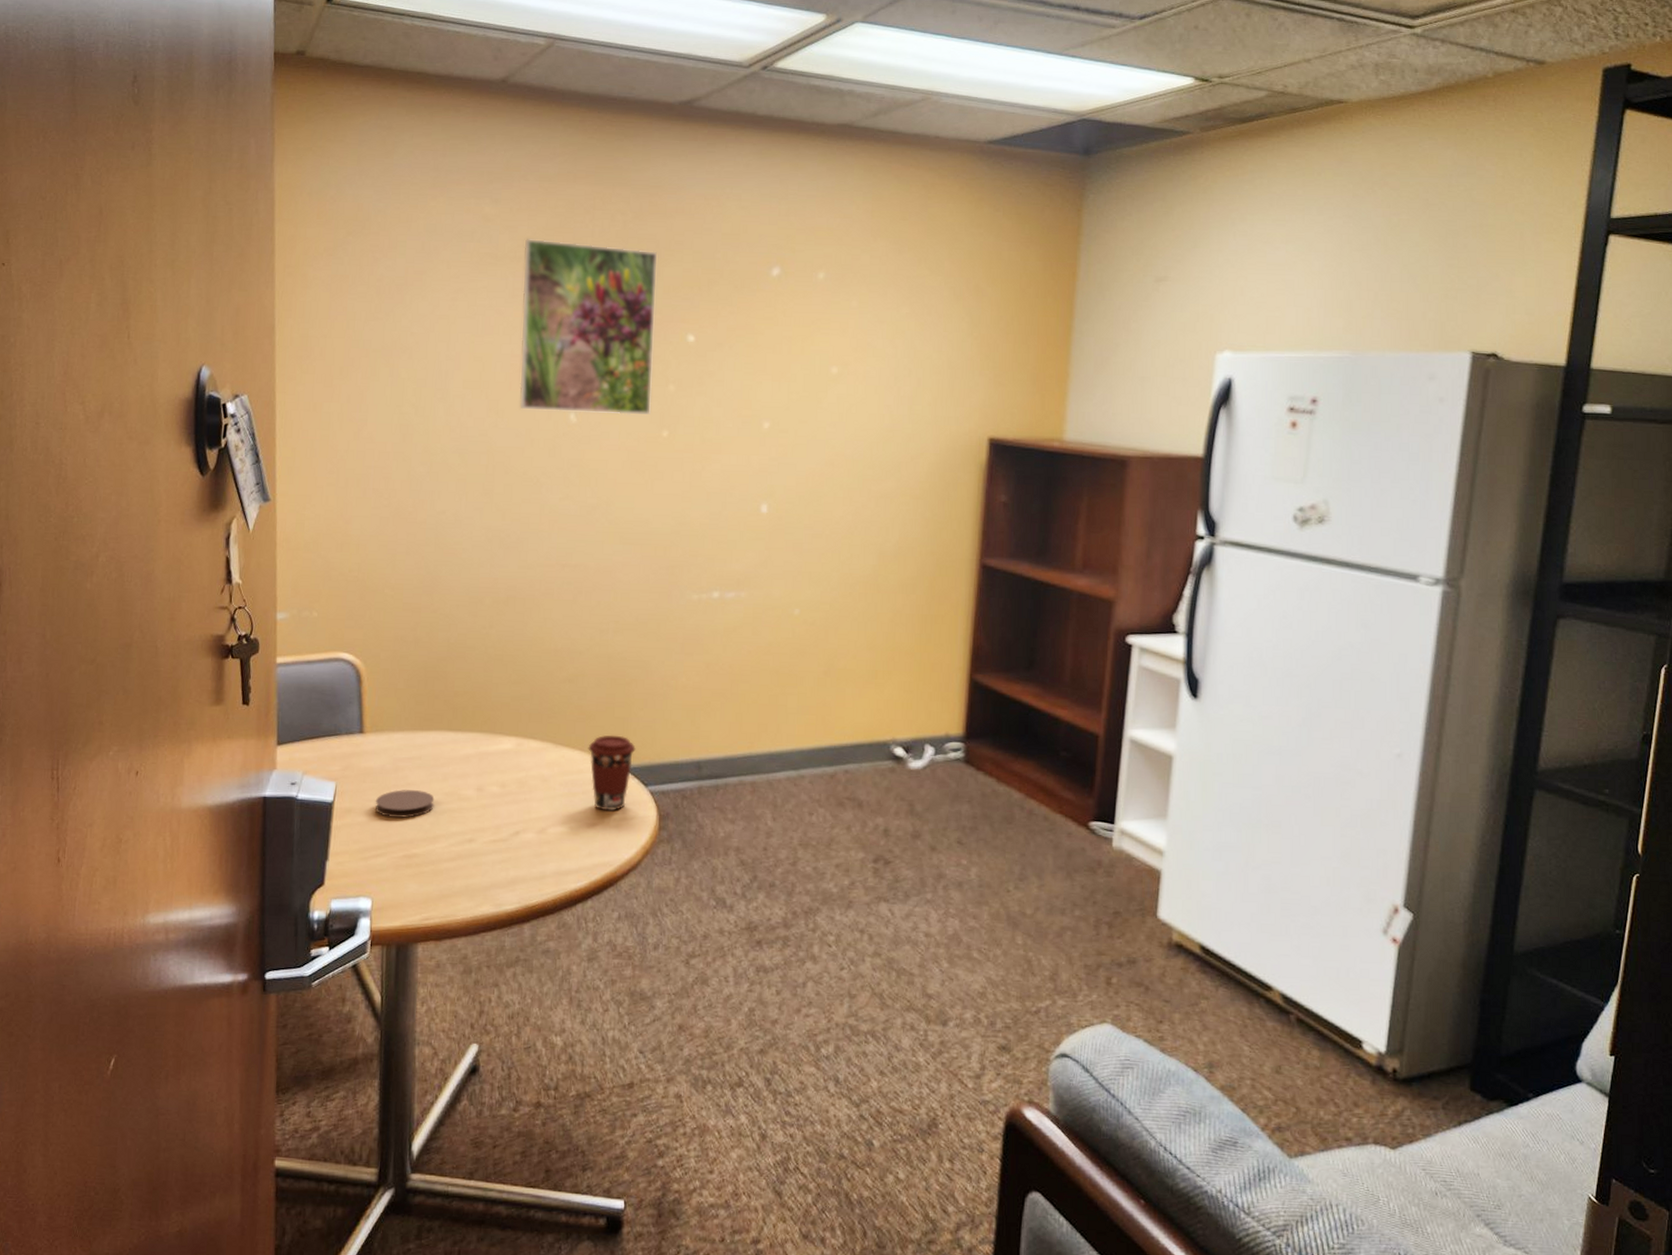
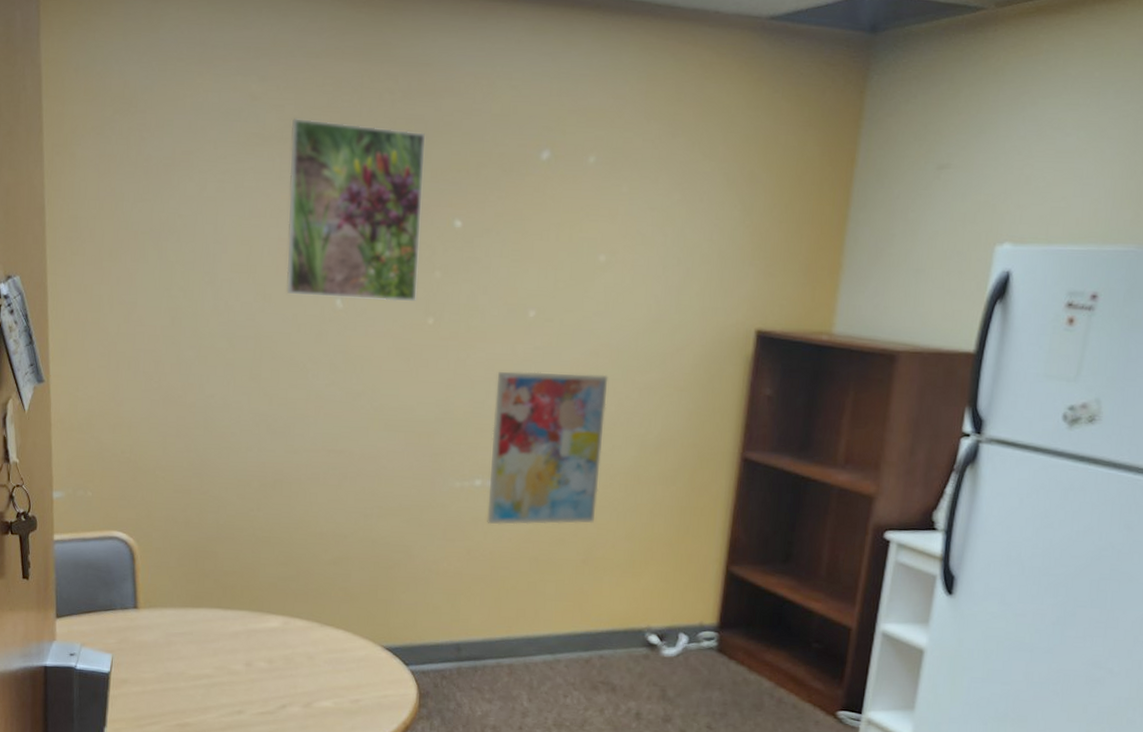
coaster: present [375,790,435,818] -> none [149,663,206,690]
coffee cup: present [588,735,636,811] -> none [351,616,398,689]
wall art: none [726,482,844,638] -> present [487,371,608,525]

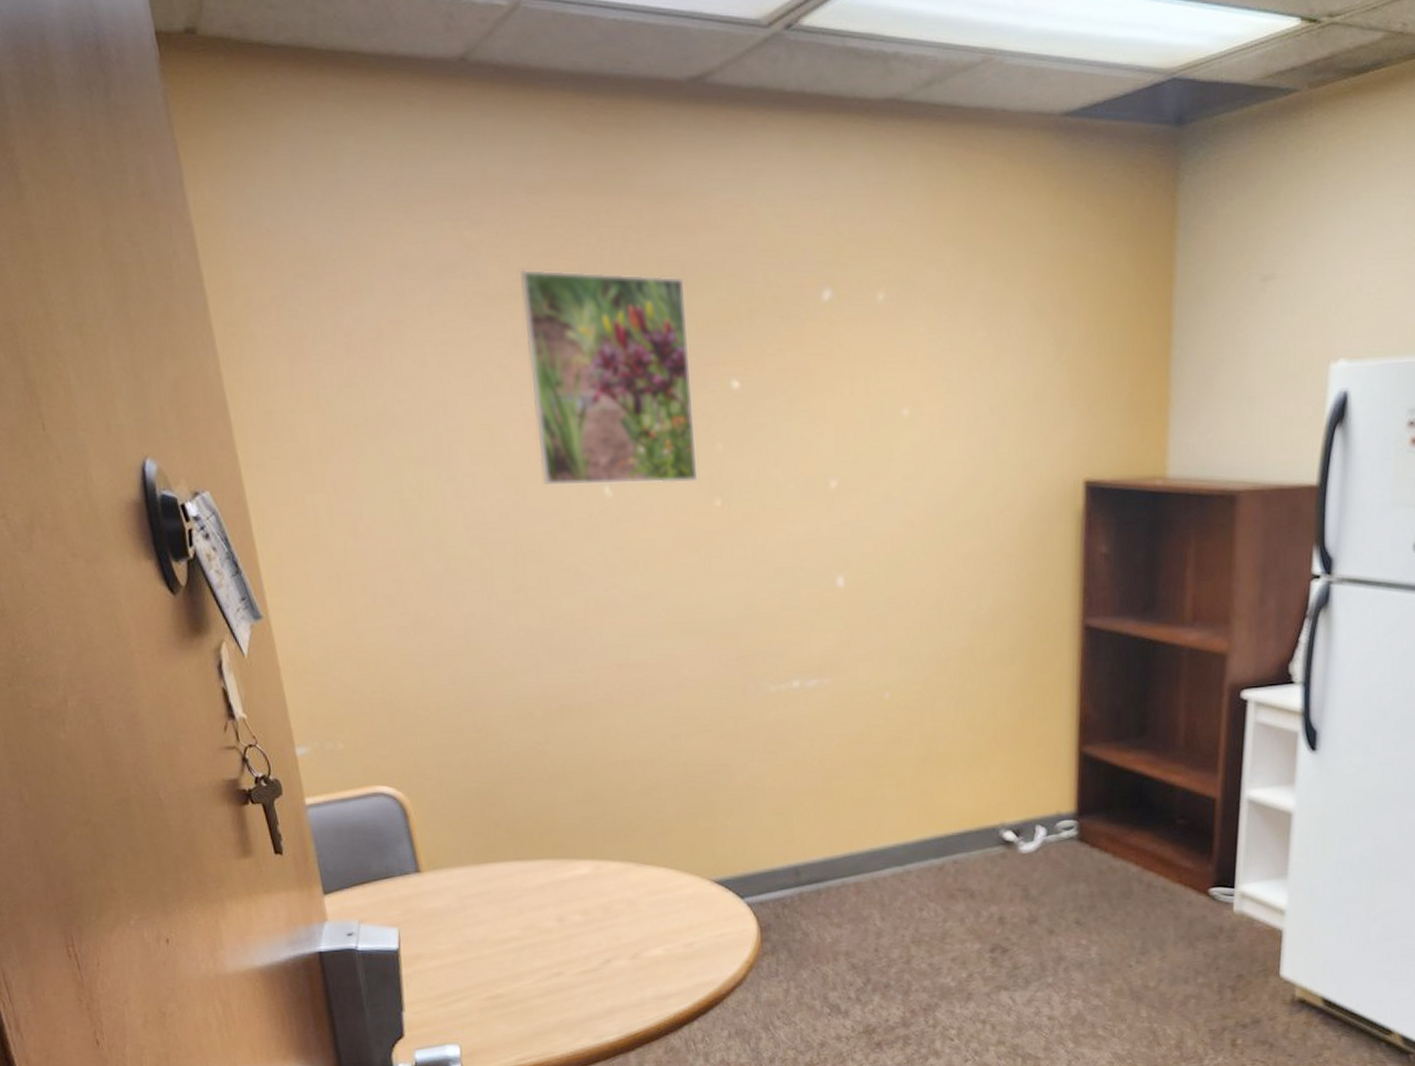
wall art: present [487,371,608,525] -> none [802,546,931,730]

